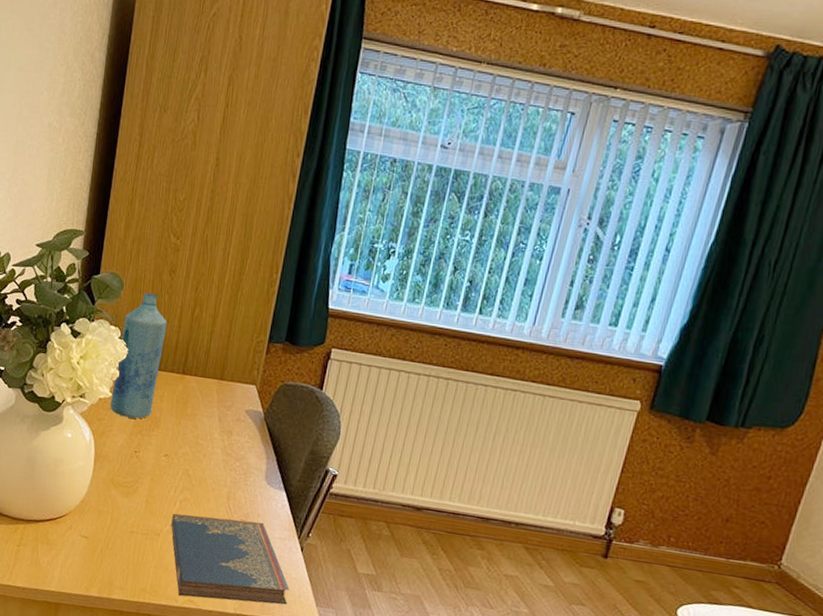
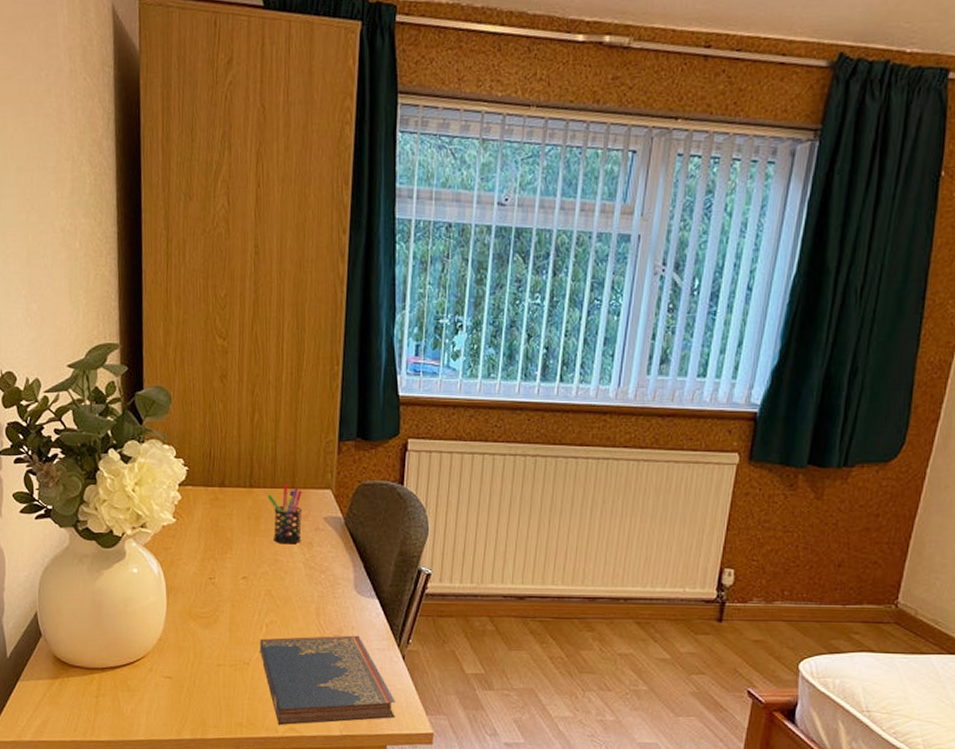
bottle: present [110,292,167,419] -> none [175,403,226,543]
pen holder: none [197,374,229,431] -> present [267,483,303,545]

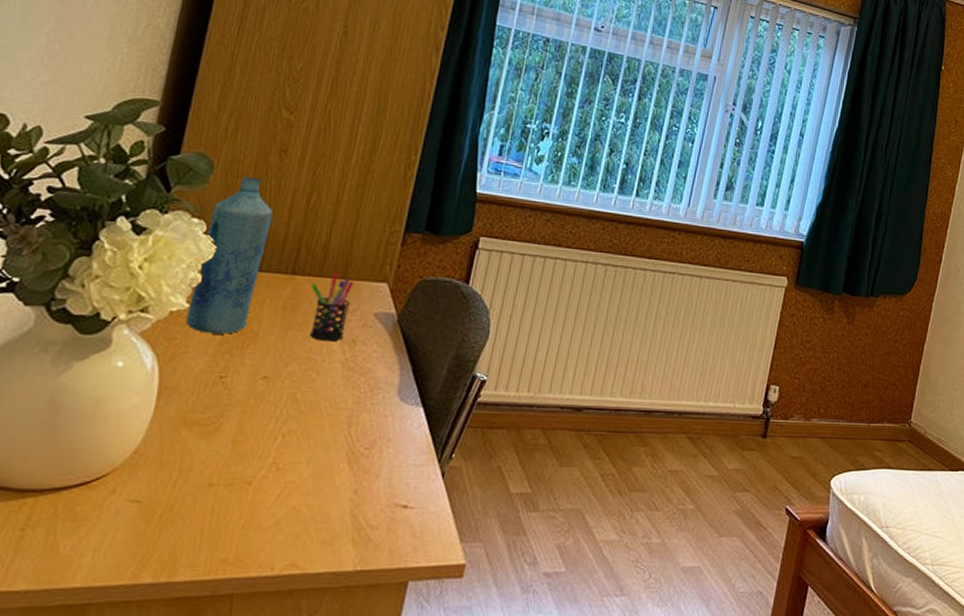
bottle: none [175,403,226,543] -> present [186,176,274,334]
hardcover book: present [259,635,396,725] -> none [267,448,427,560]

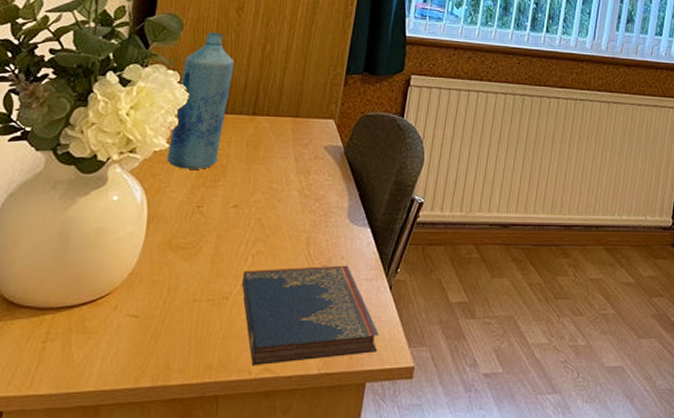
hardcover book: none [267,448,427,560] -> present [241,265,379,365]
pen holder: present [310,272,354,342] -> none [269,112,305,173]

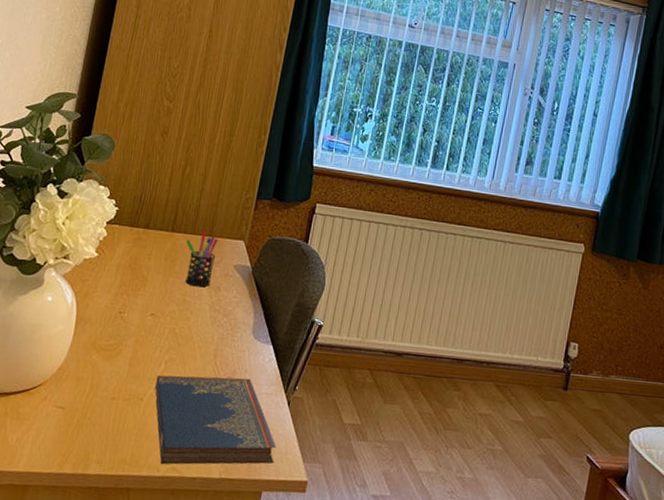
bottle: present [167,32,235,169] -> none [95,152,158,279]
pen holder: none [269,112,305,173] -> present [185,231,218,287]

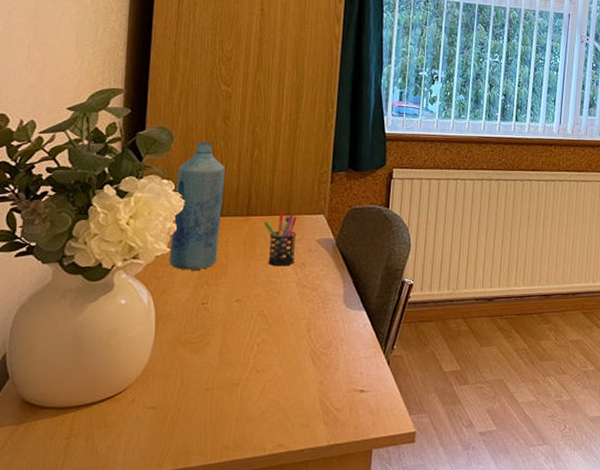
bottle: none [95,152,158,279] -> present [169,141,226,270]
hardcover book: present [154,375,276,465] -> none [249,346,381,443]

